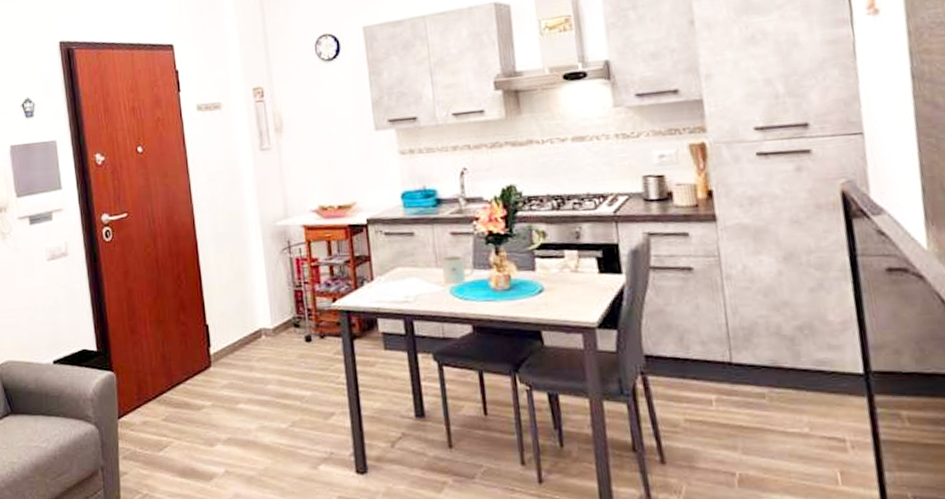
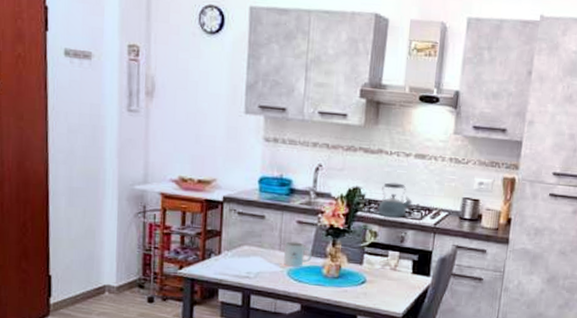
kettle: none [540,172,581,213] -> present [377,182,413,219]

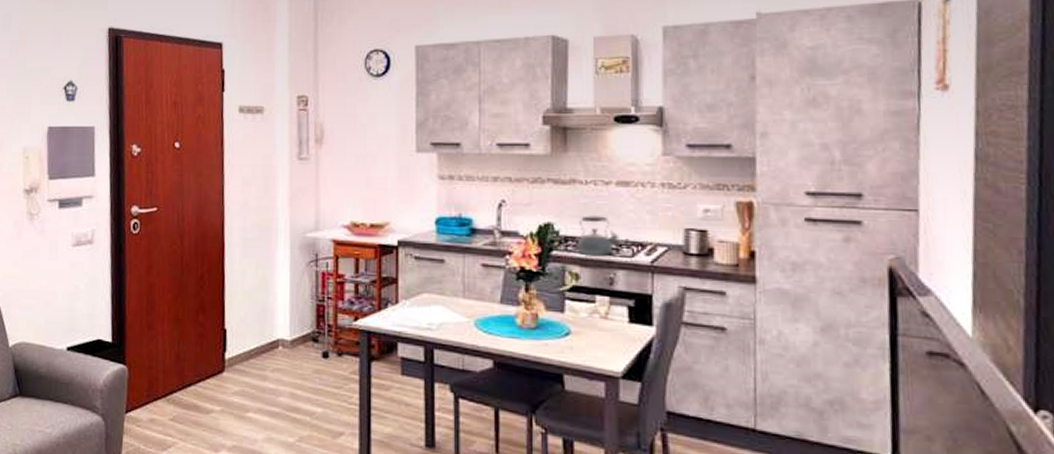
mug: present [284,241,312,268] -> none [469,287,502,318]

